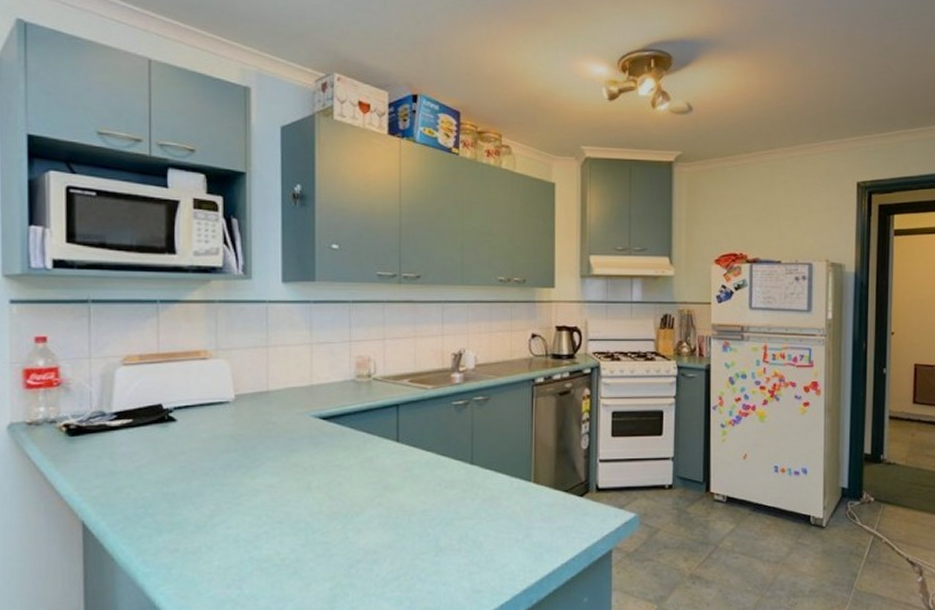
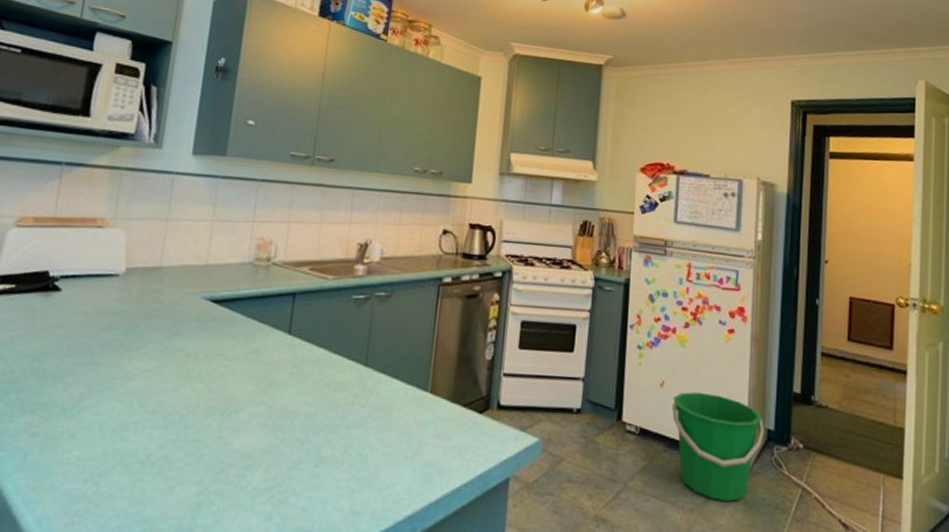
bucket: none [755,460,839,552] -> present [672,391,765,501]

